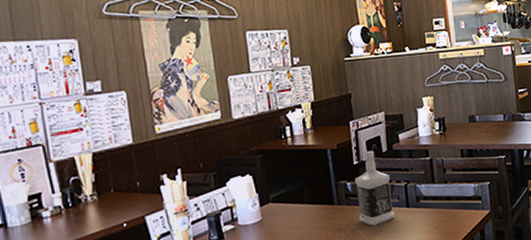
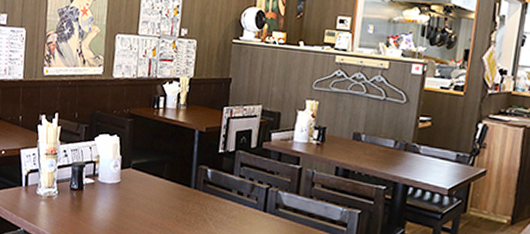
bottle: present [355,150,396,226] -> none [212,142,253,221]

